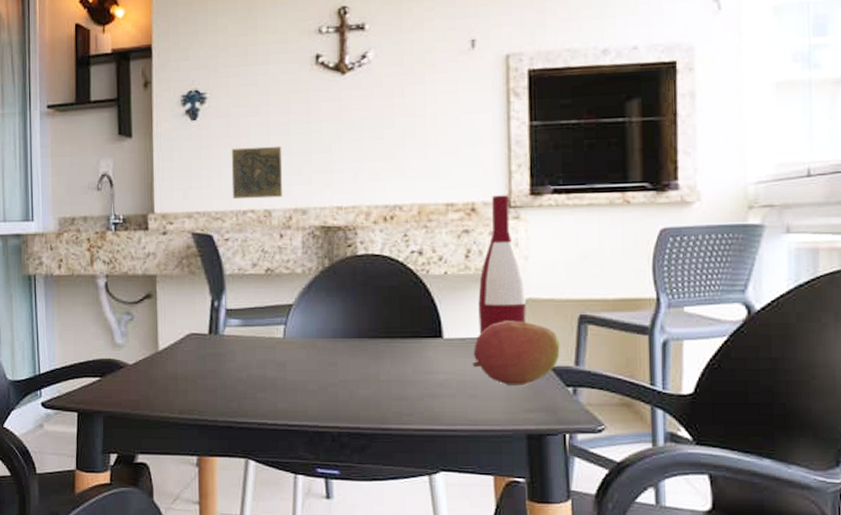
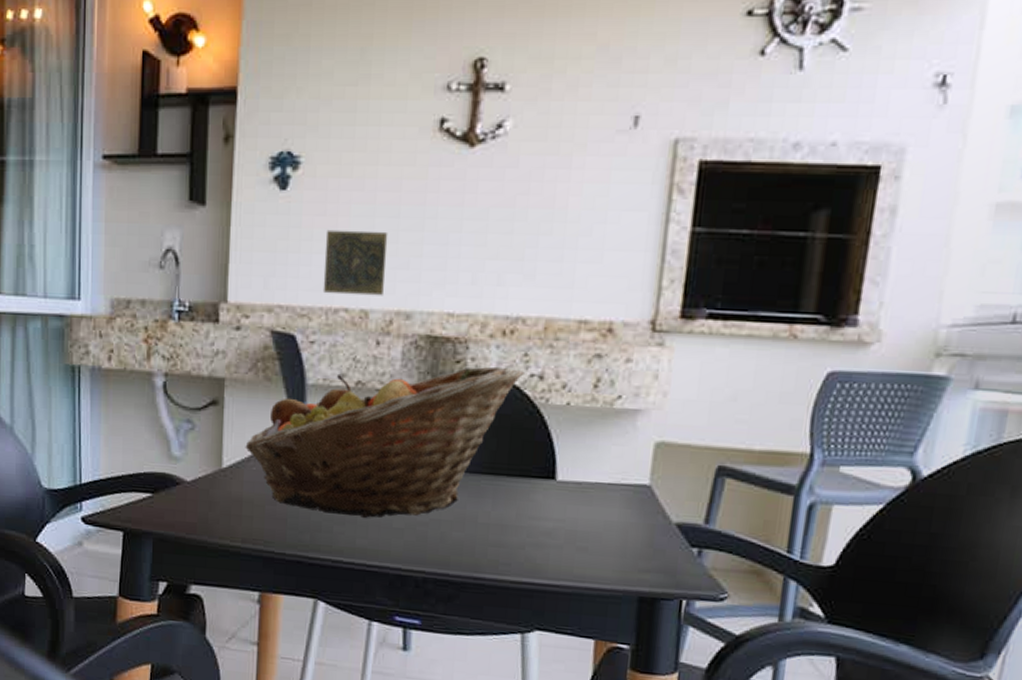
fruit basket: none [177,246,406,385] -> present [245,366,525,519]
fruit: present [472,321,560,385] -> none [585,465,691,542]
wine bottle: present [478,195,526,335] -> none [598,315,659,479]

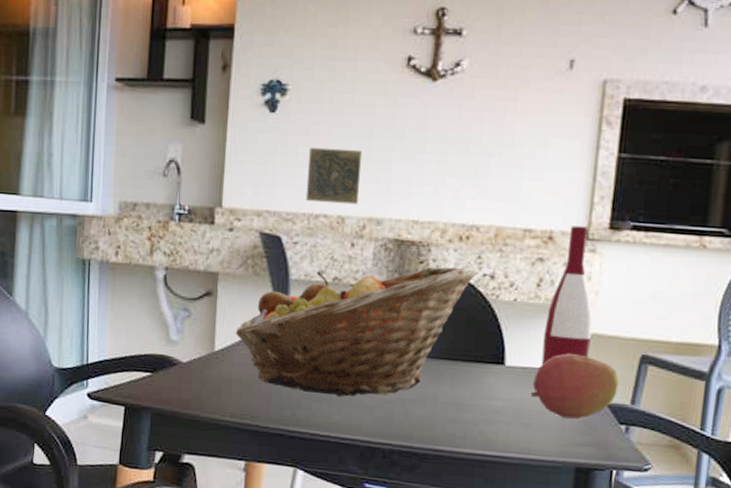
fruit: none [585,465,691,542] -> present [530,354,619,419]
wine bottle: none [598,315,659,479] -> present [541,226,592,365]

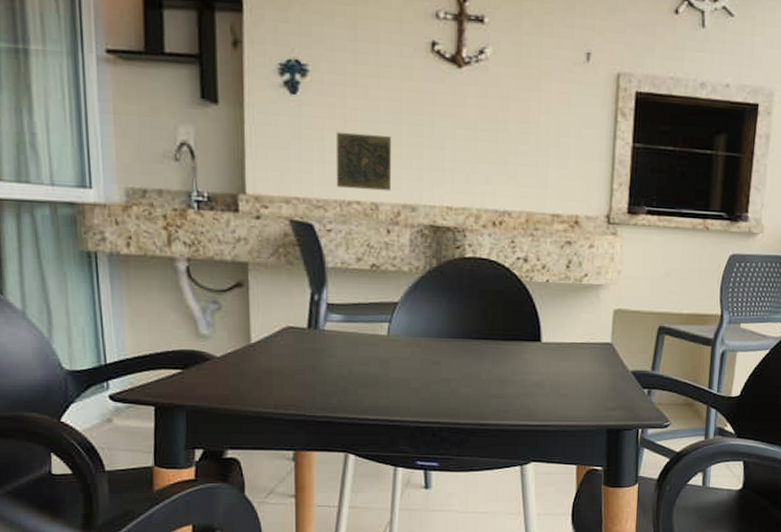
fruit basket: present [235,267,478,398] -> none [272,251,512,382]
fruit: present [530,354,619,419] -> none [565,328,641,387]
wine bottle: present [541,226,592,365] -> none [573,211,616,340]

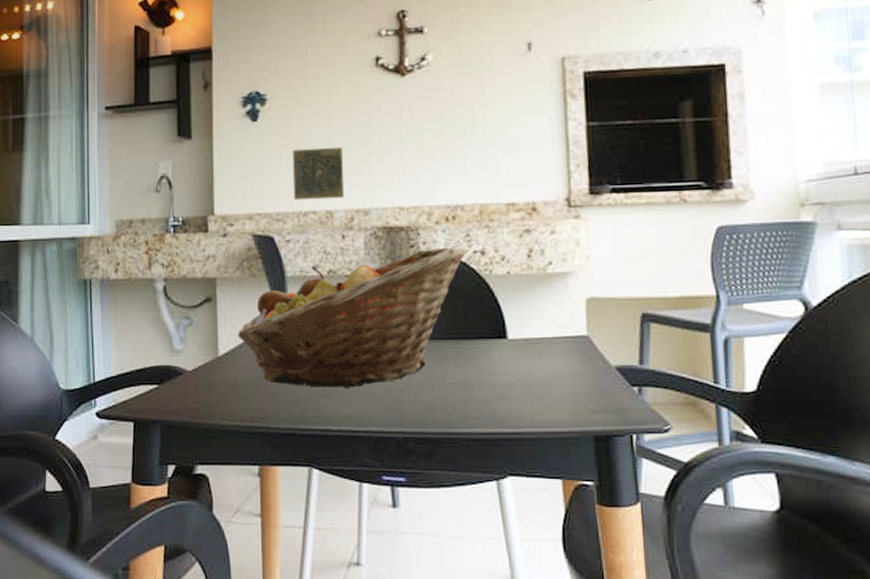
fruit basket: none [272,251,512,382] -> present [237,247,469,389]

